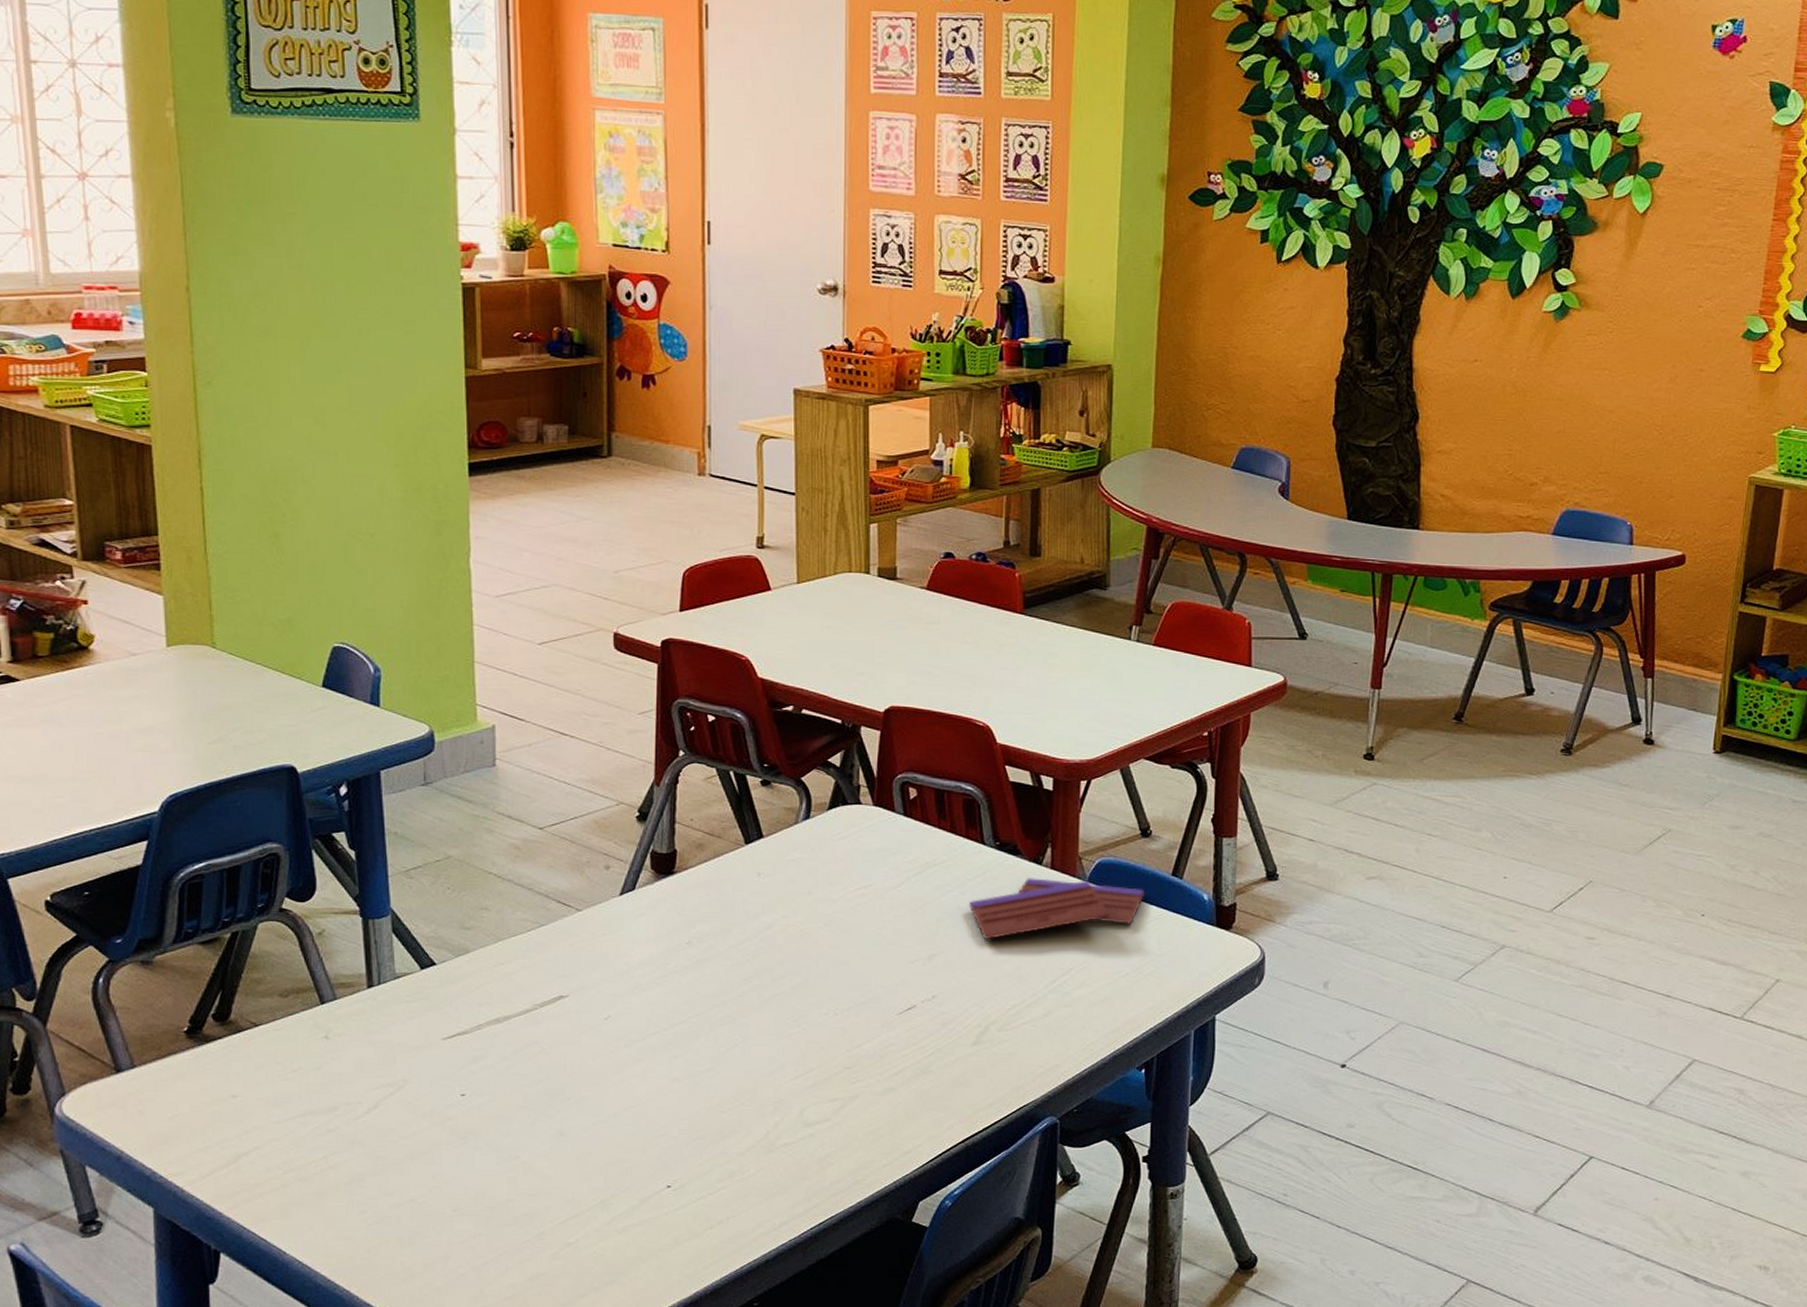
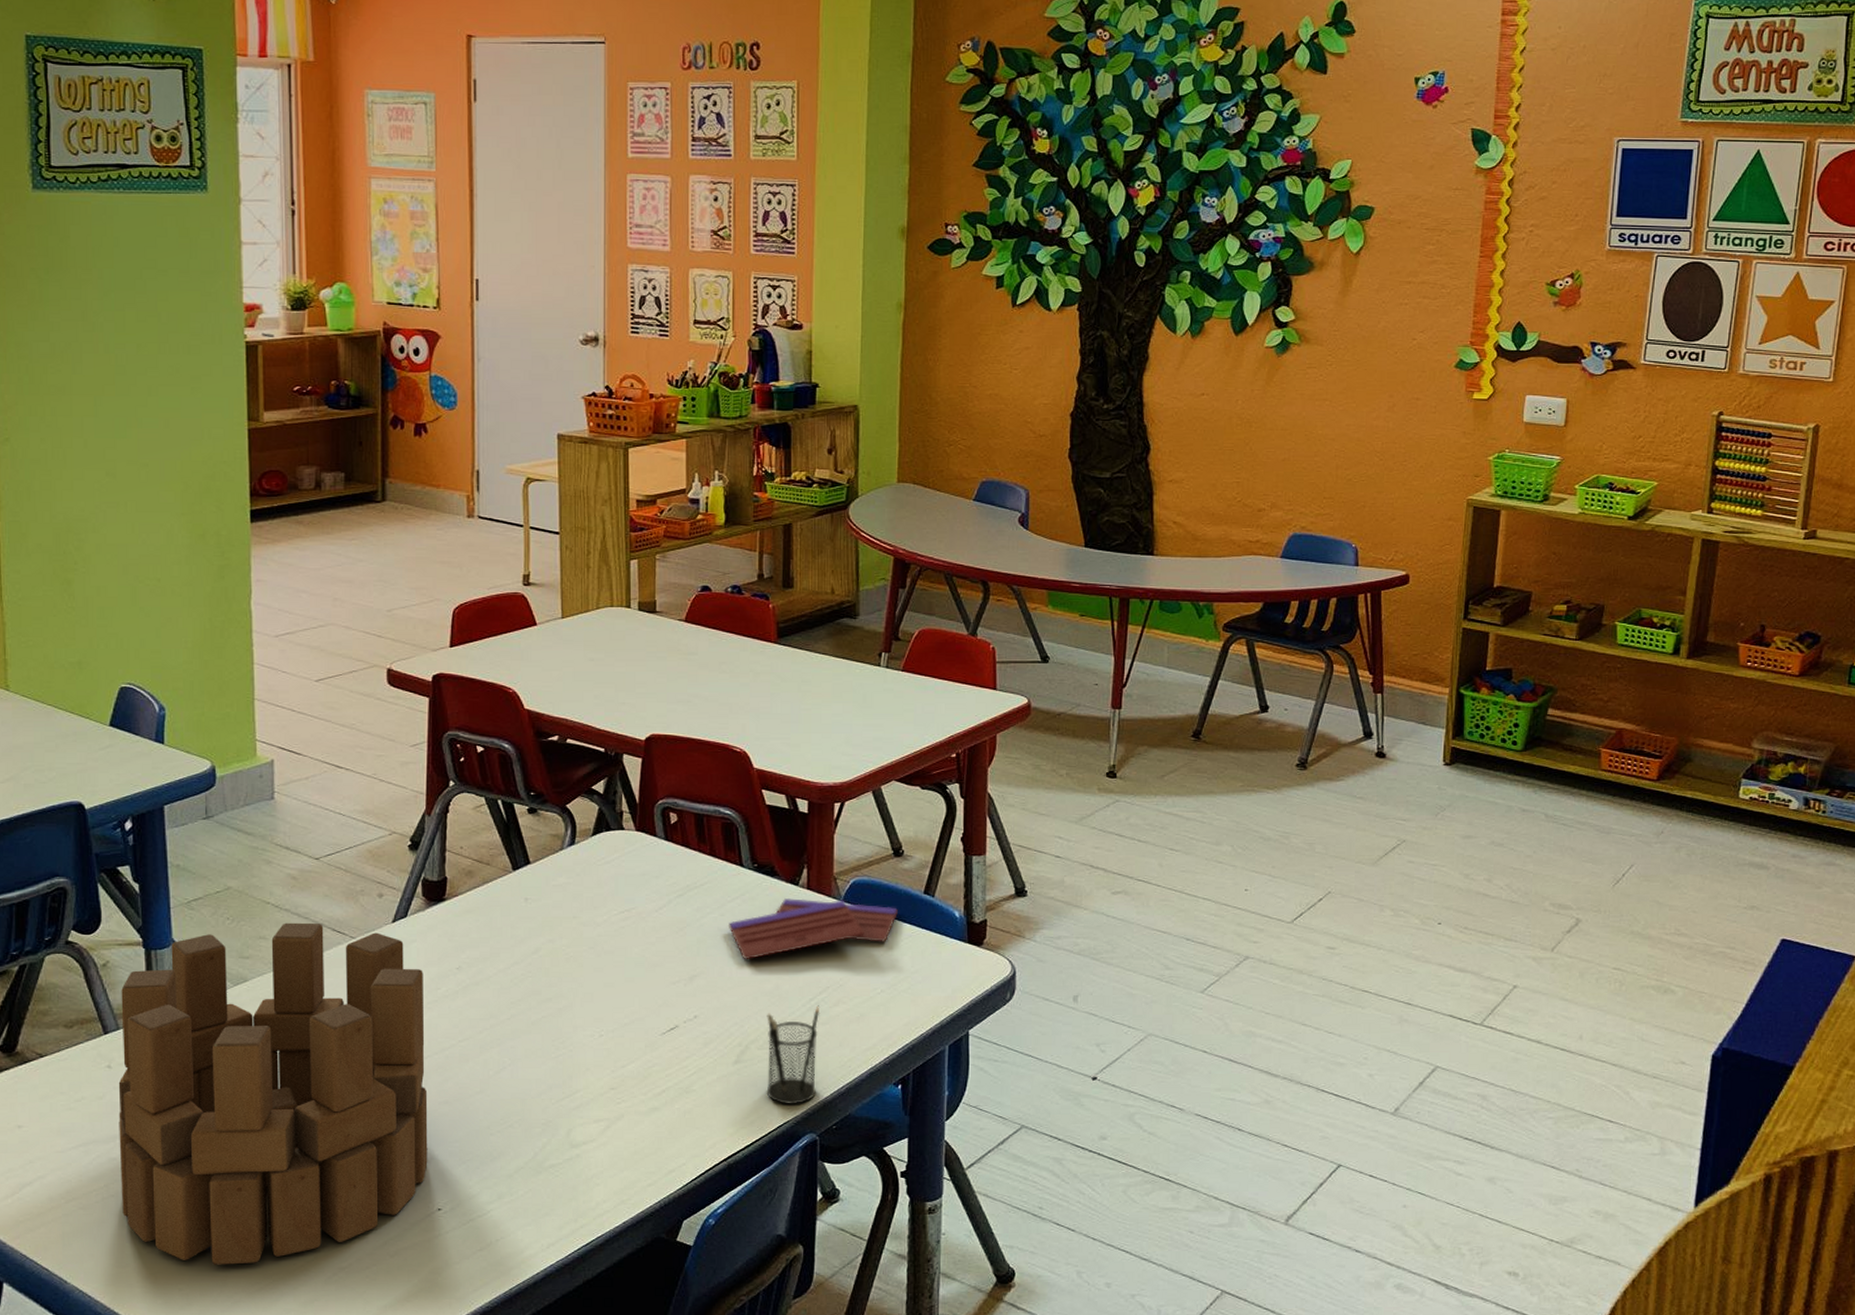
building block set: none [336,893,657,1239] -> present [118,922,428,1265]
pencil holder: none [1006,987,1063,1088] -> present [766,1005,820,1105]

